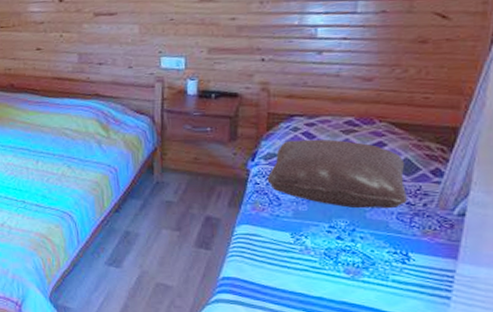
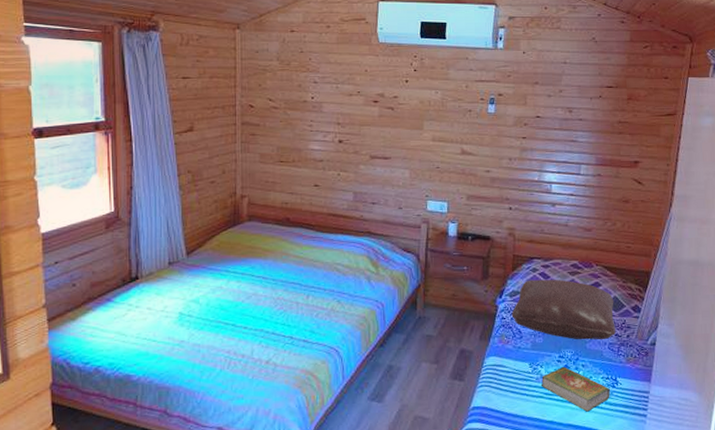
book: none [305,237,399,290] -> present [540,366,610,412]

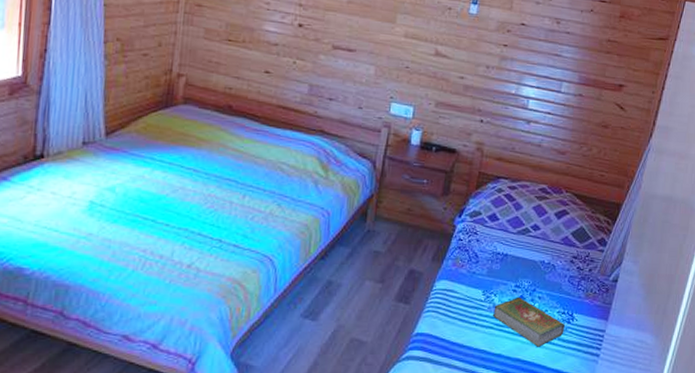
pillow: present [511,279,616,340] -> none [469,200,580,271]

